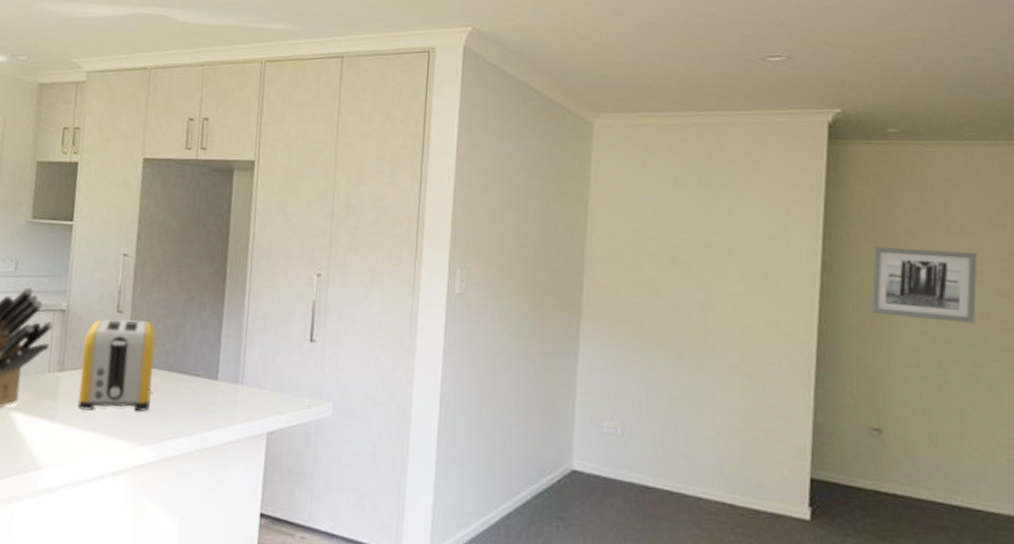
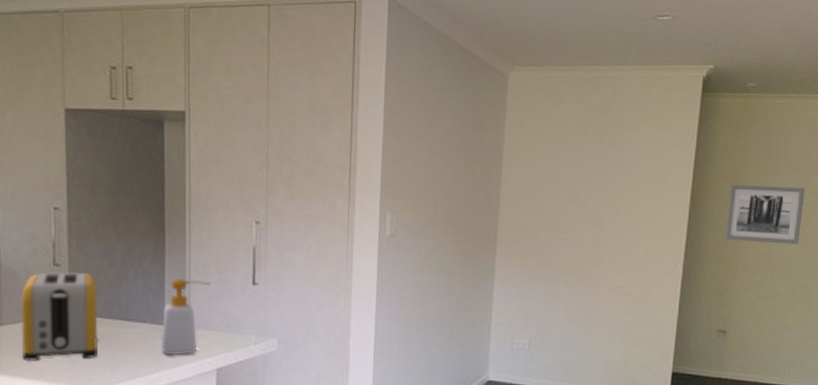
soap bottle: none [212,331,267,415] -> present [160,279,210,356]

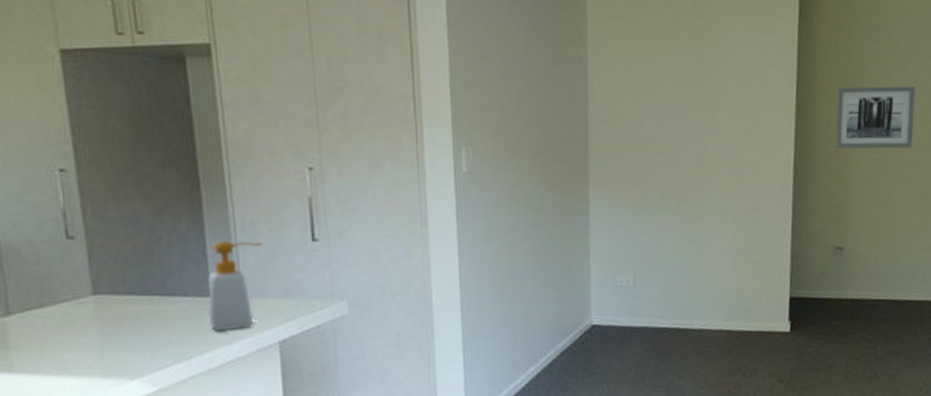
toaster: present [20,272,98,361] -> none [30,244,133,354]

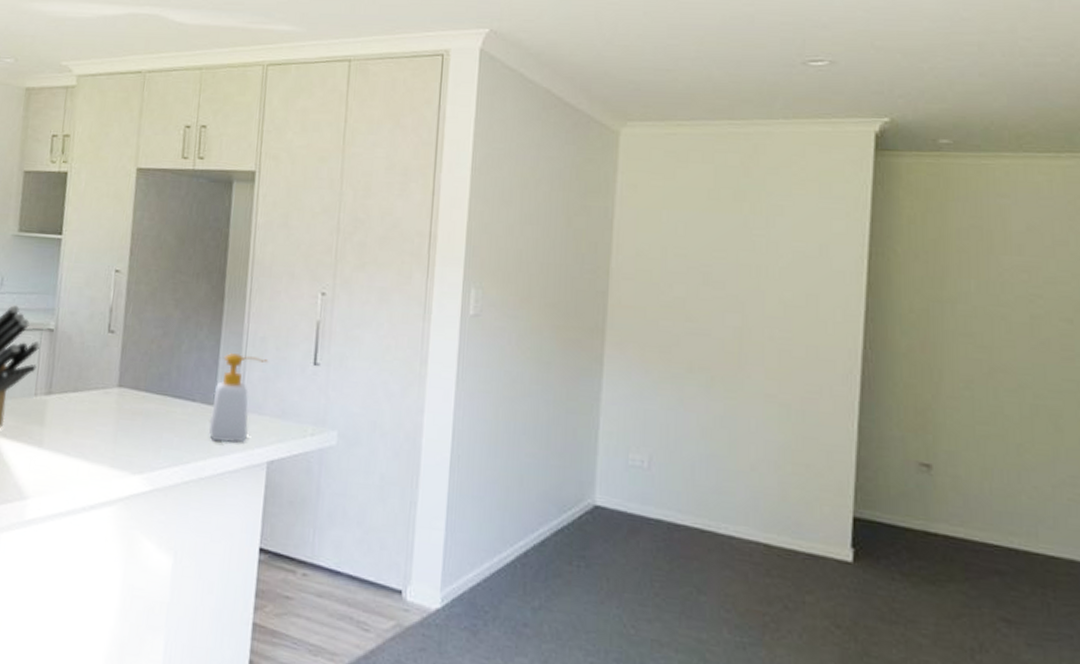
wall art: present [835,86,915,149] -> none [921,267,1038,351]

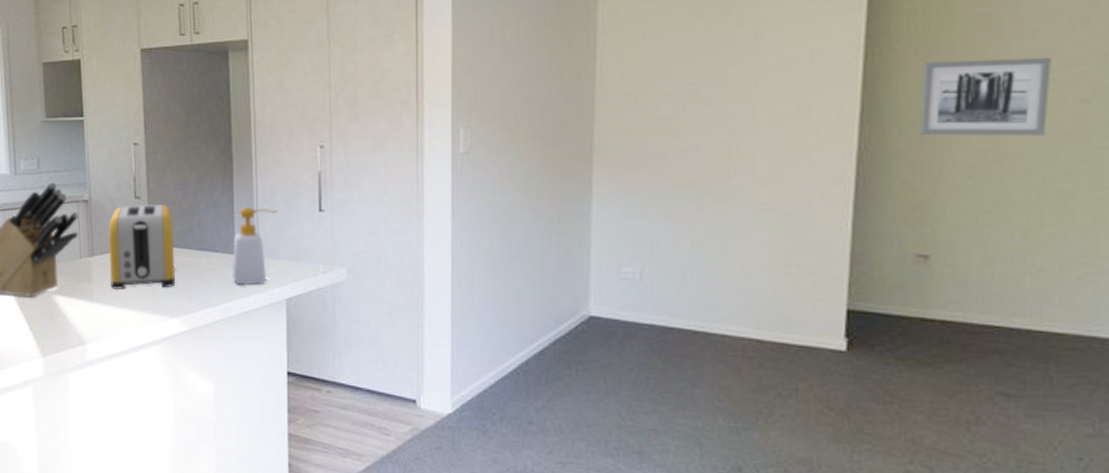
toaster: none [66,339,149,439] -> present [108,205,175,290]
wall art: none [921,267,1038,351] -> present [920,57,1051,136]

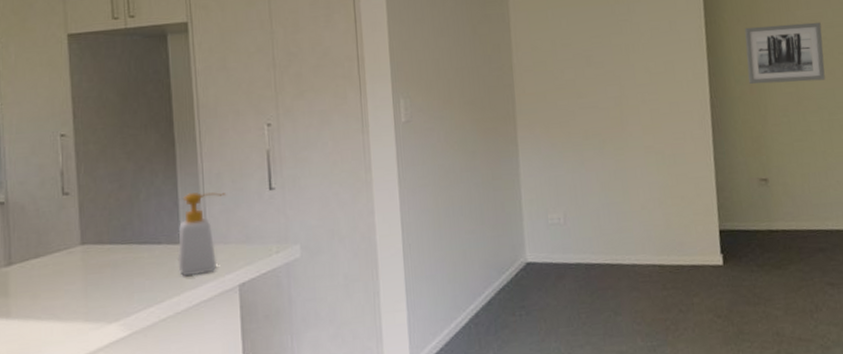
toaster: present [108,205,175,290] -> none [30,198,112,301]

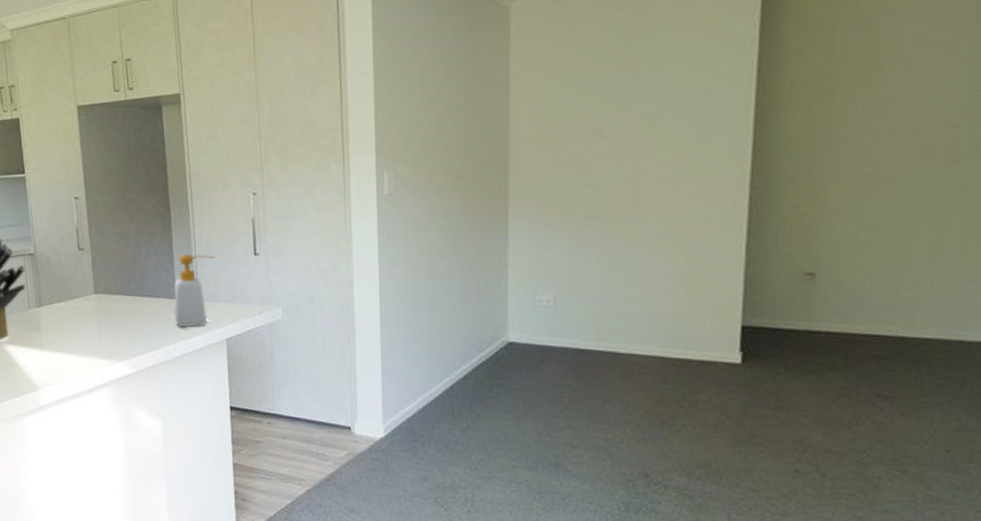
wall art: present [744,22,826,84] -> none [807,85,925,163]

